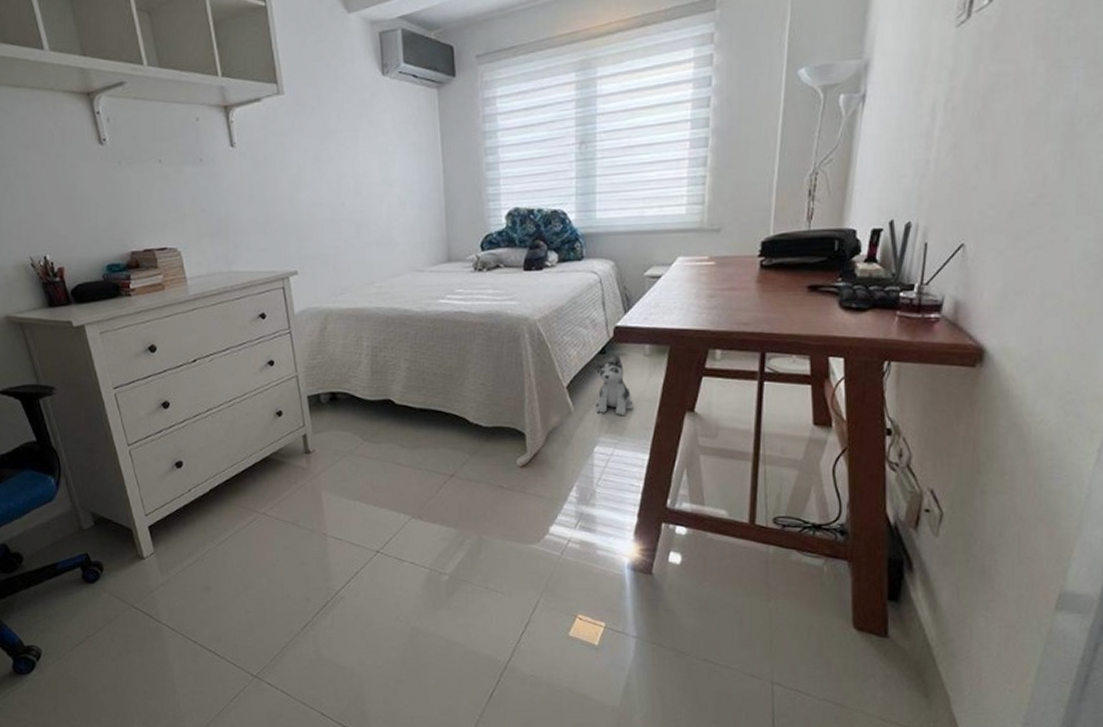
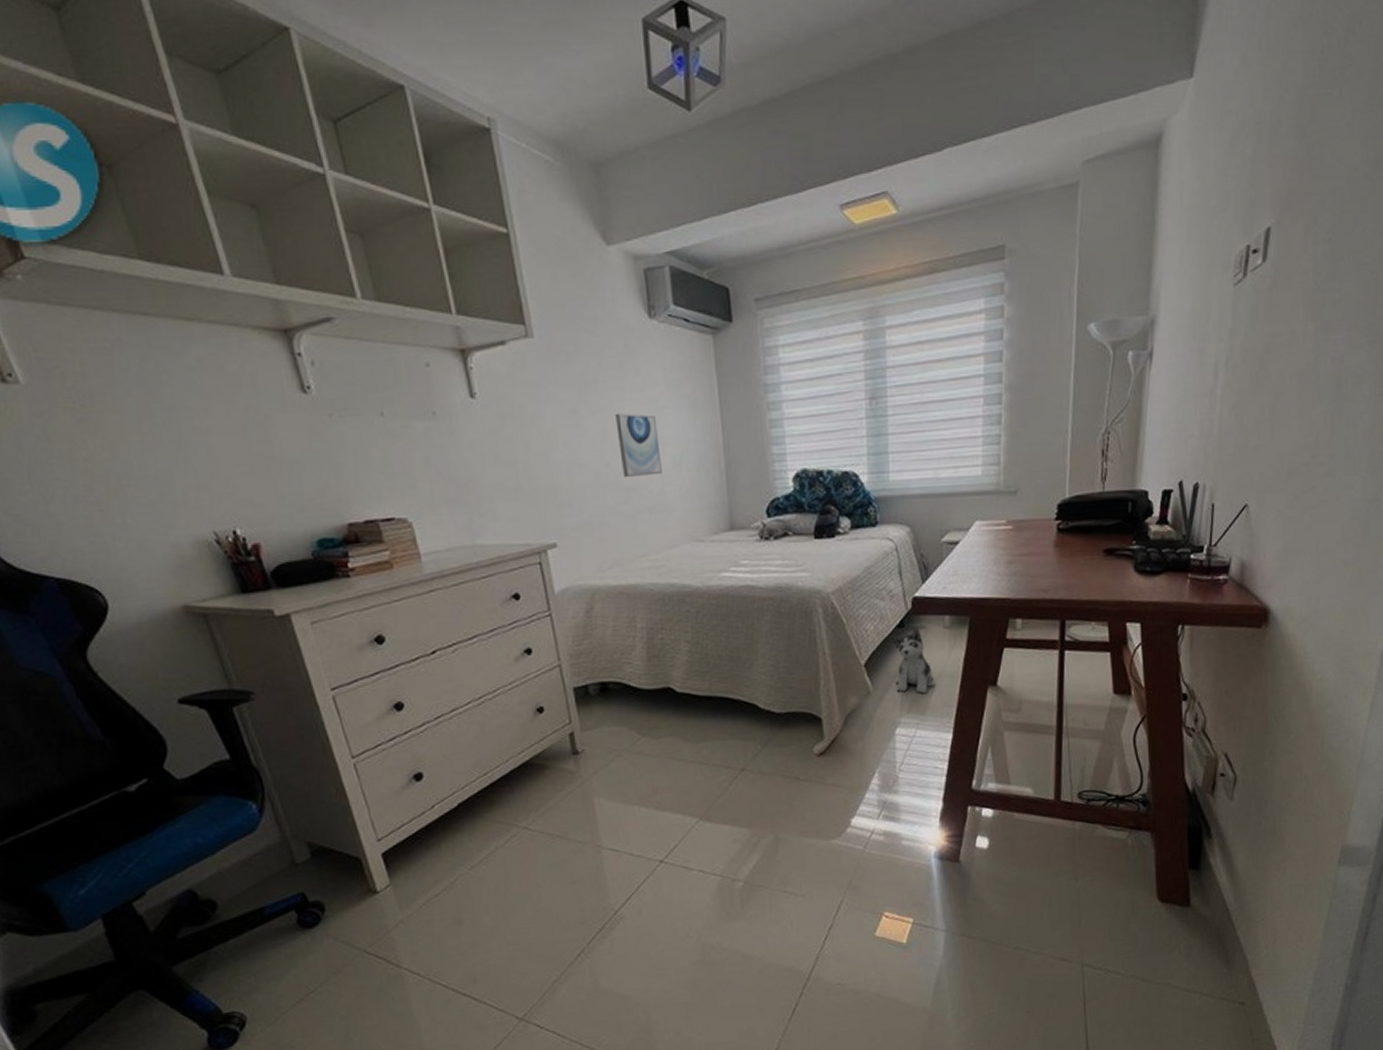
wall art: none [350,158,389,215] -> present [615,413,662,478]

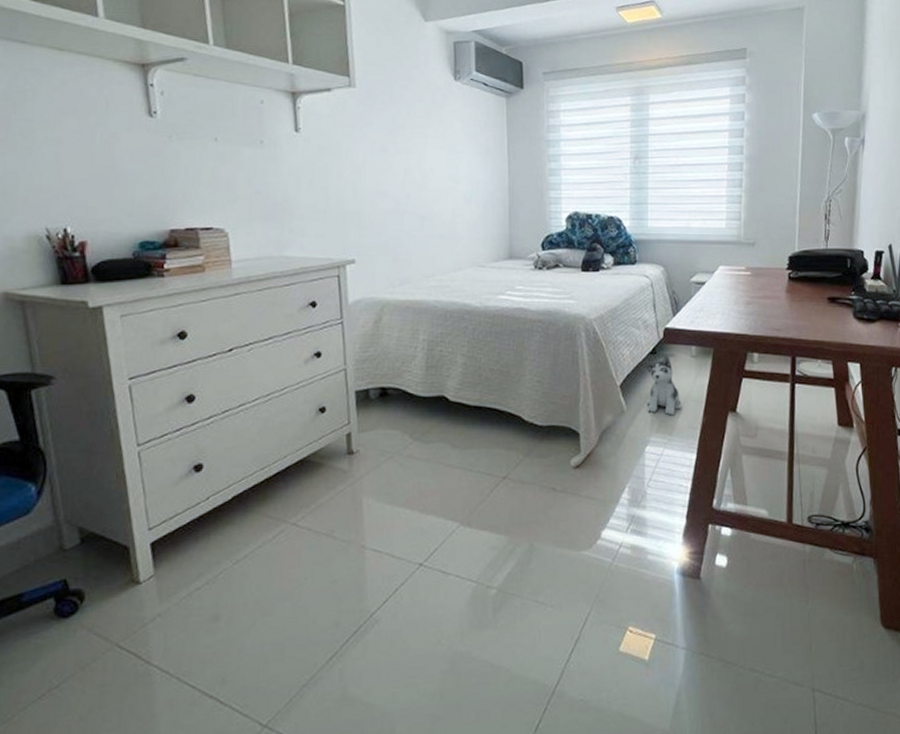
wall art: present [615,413,662,478] -> none [418,154,454,208]

